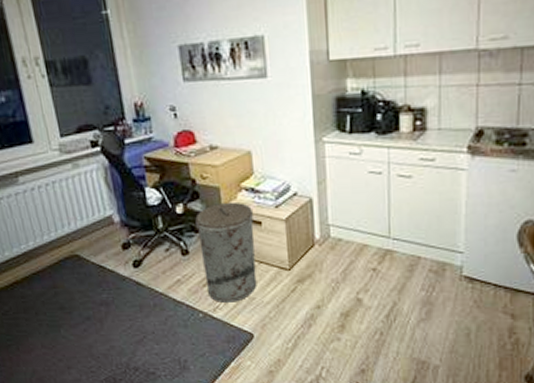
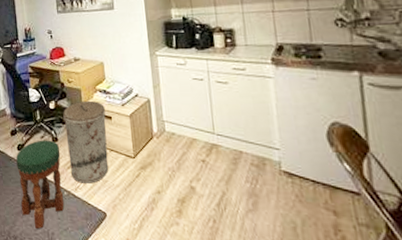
stool: none [131,253,200,357] -> present [16,140,65,229]

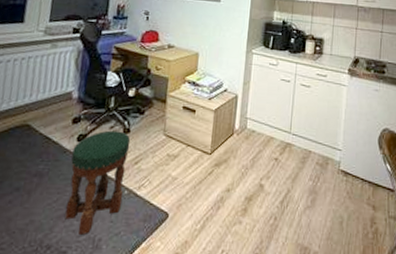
trash can: present [63,100,109,184] -> none [137,91,191,181]

